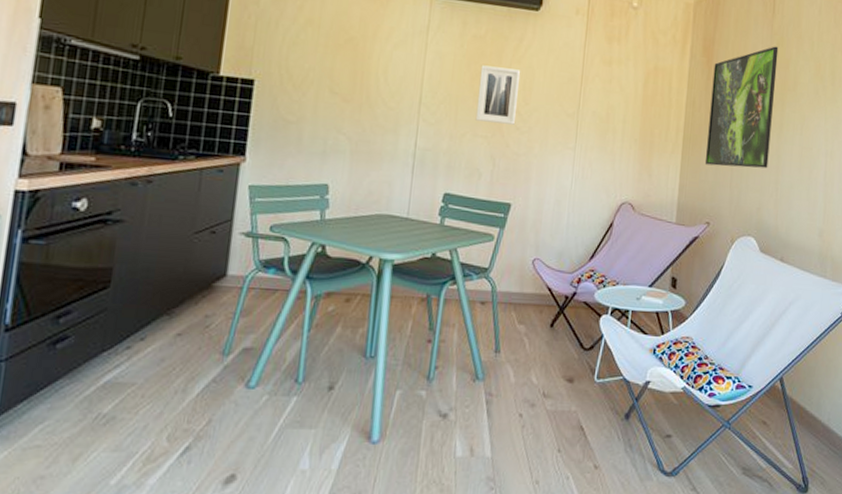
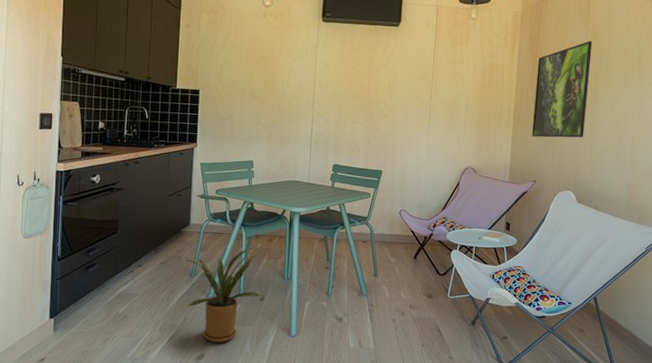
house plant: none [205,311,332,456] -> present [178,247,262,343]
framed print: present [475,65,520,125] -> none [354,70,385,113]

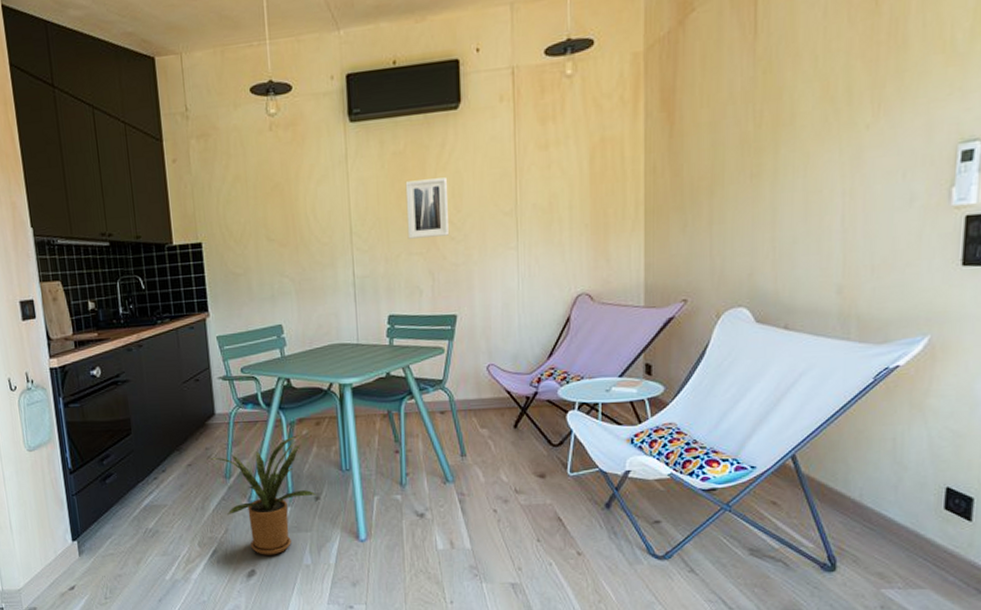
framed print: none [354,70,385,113] -> present [405,177,449,239]
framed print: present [531,41,593,138] -> none [674,74,766,236]

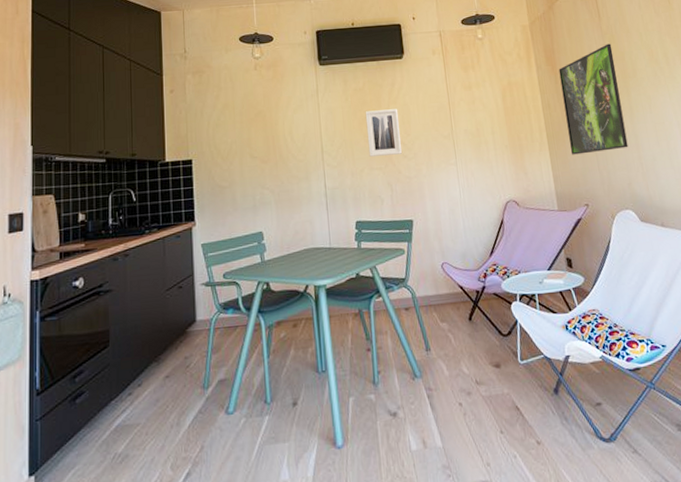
house plant: present [208,435,317,555] -> none [186,338,295,474]
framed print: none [674,74,766,236] -> present [558,43,629,155]

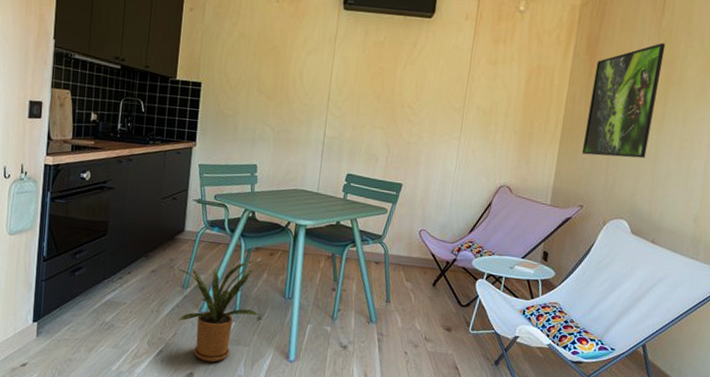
house plant: none [186,338,295,474] -> present [171,261,260,362]
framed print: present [365,109,402,157] -> none [374,67,413,118]

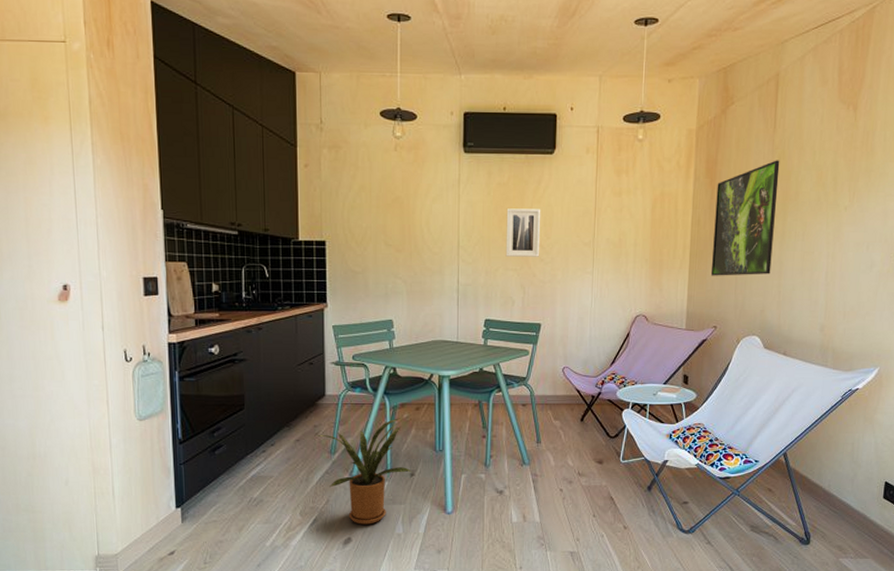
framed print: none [374,67,413,118] -> present [505,208,540,257]

